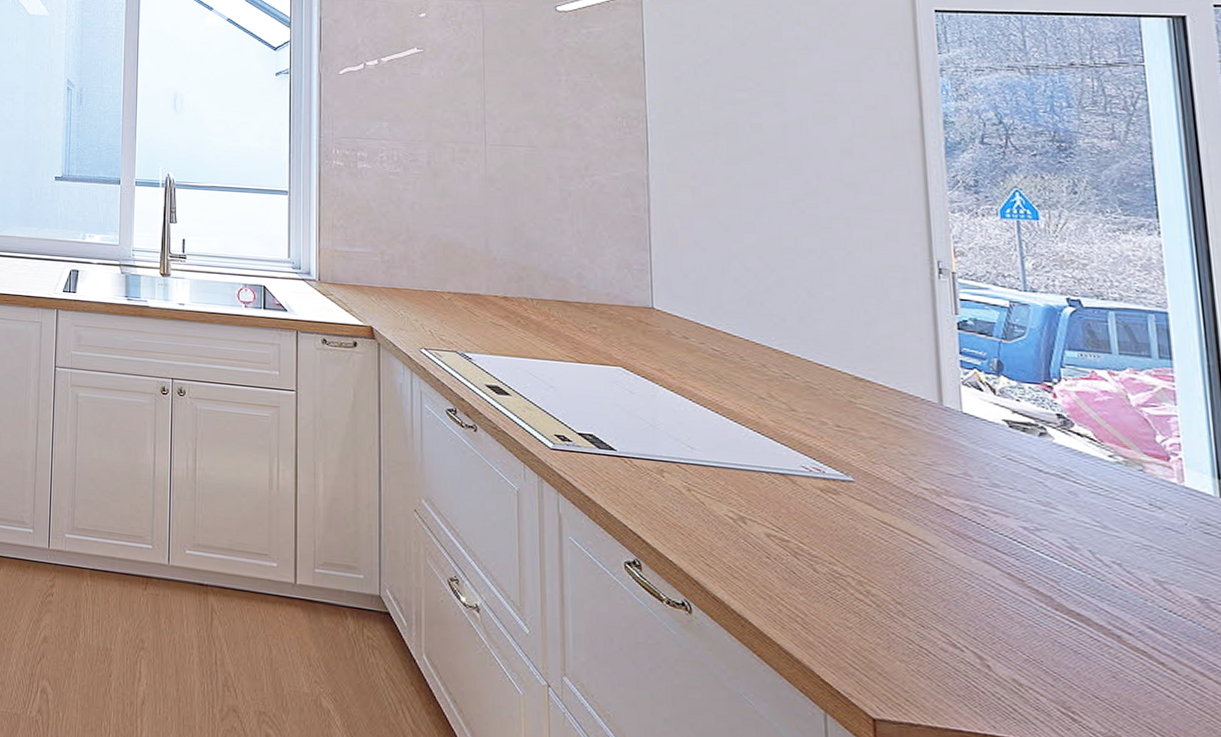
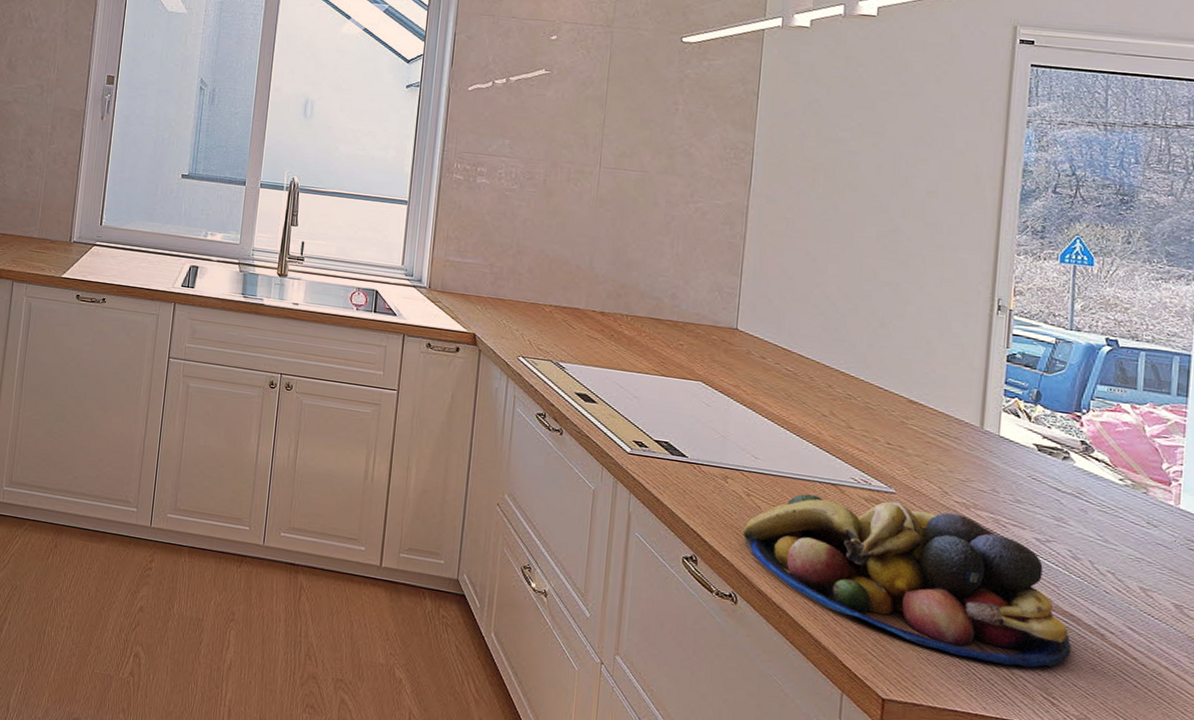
fruit bowl: none [688,486,1085,678] -> present [742,493,1071,668]

